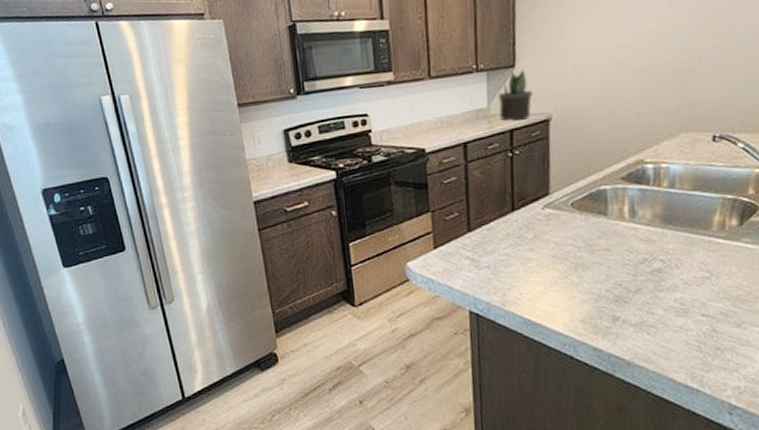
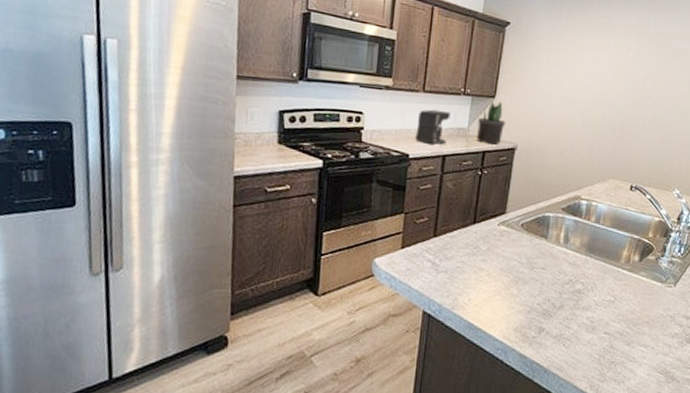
coffee maker: none [428,94,466,135] -> present [415,109,450,146]

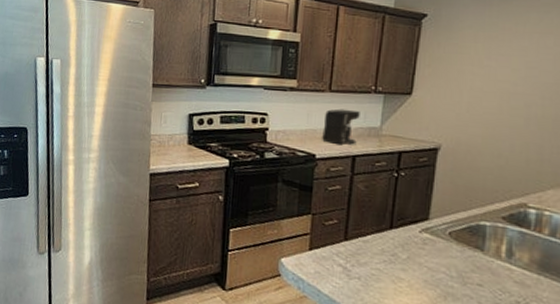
planter: present [477,100,506,145] -> none [391,98,426,145]

